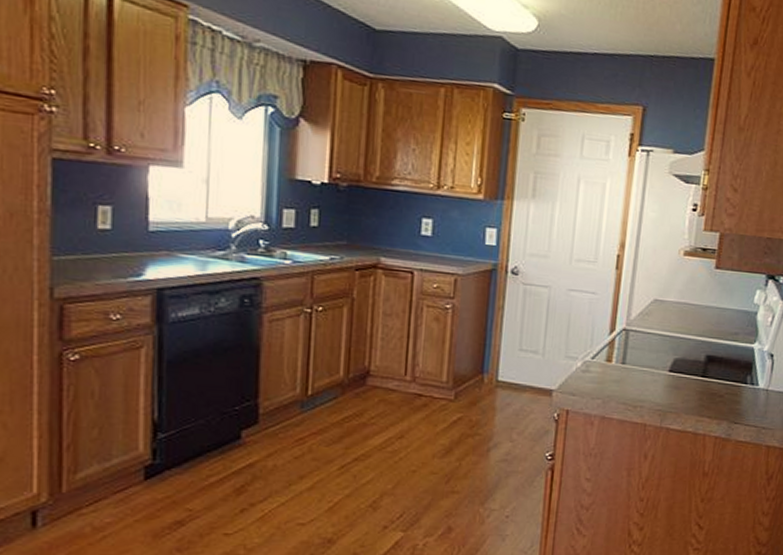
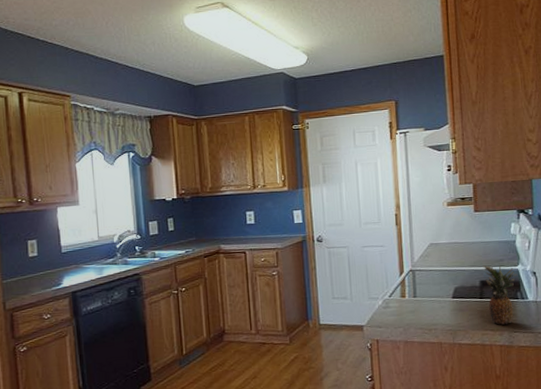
fruit: none [710,337,752,413] -> present [483,265,517,325]

